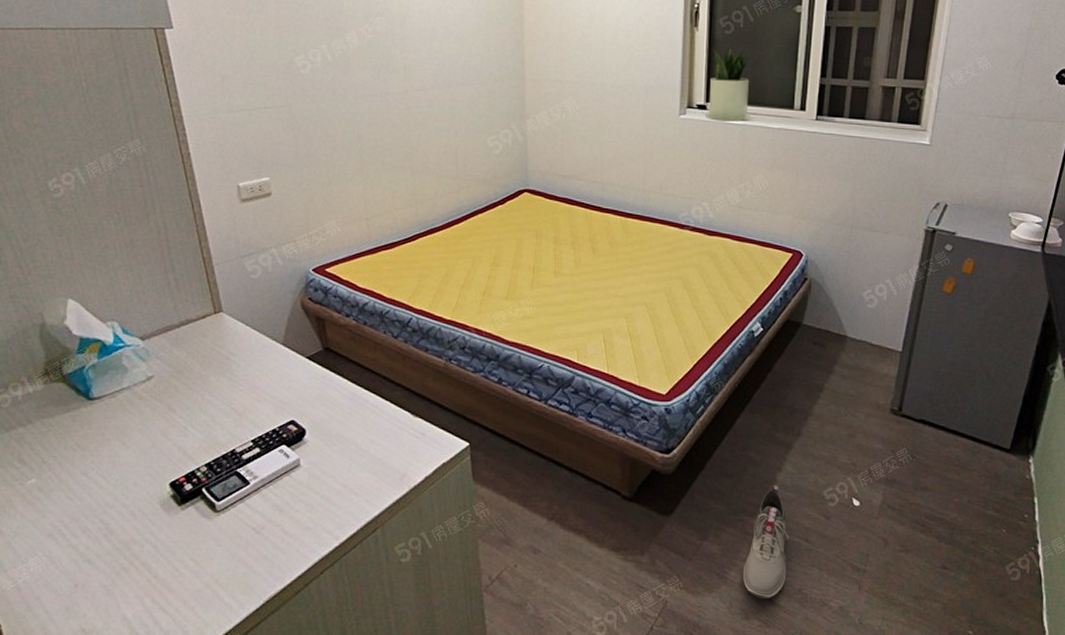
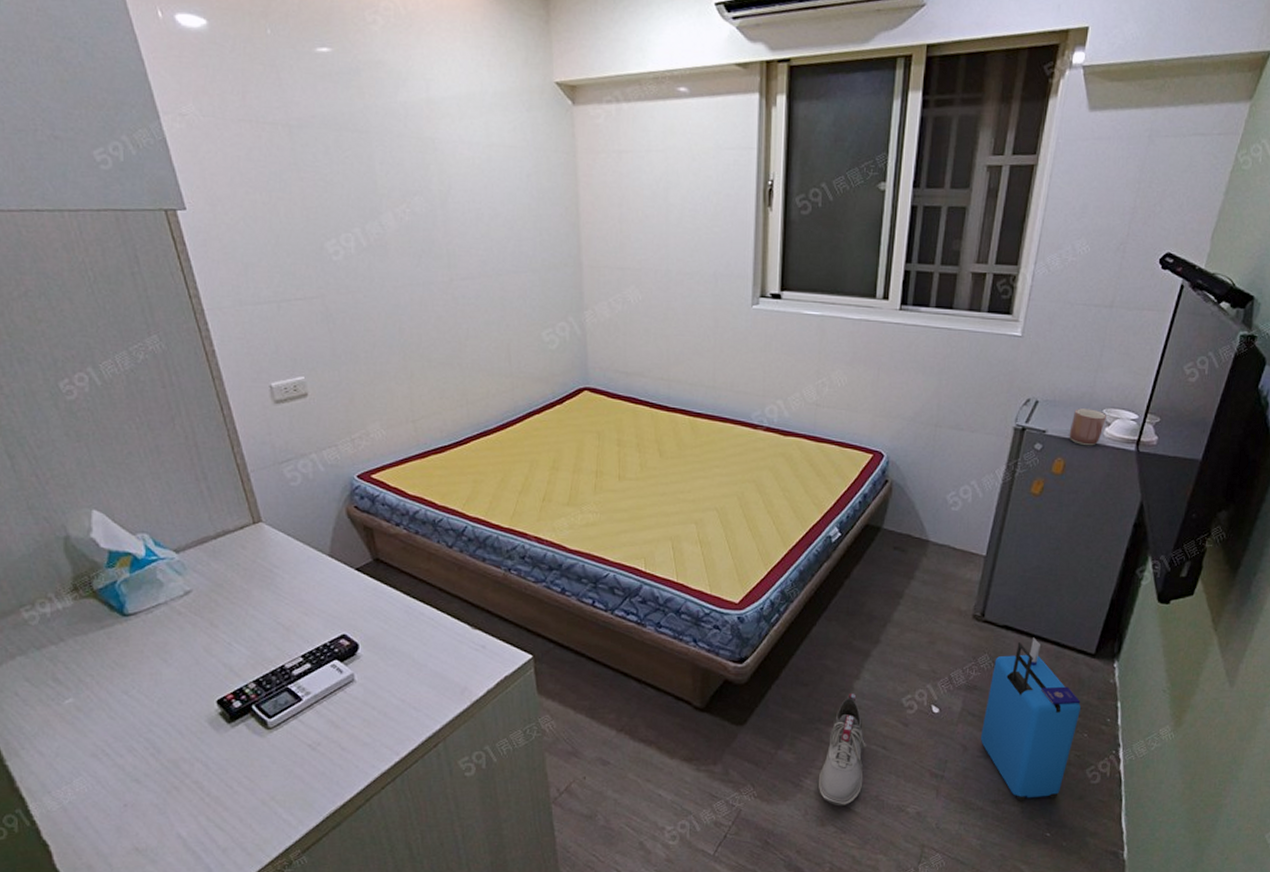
planter: present [704,48,751,122] -> none [779,230,830,313]
suitcase: none [900,432,999,597] -> present [980,637,1082,801]
mug: none [977,212,1013,248] -> present [1069,408,1107,446]

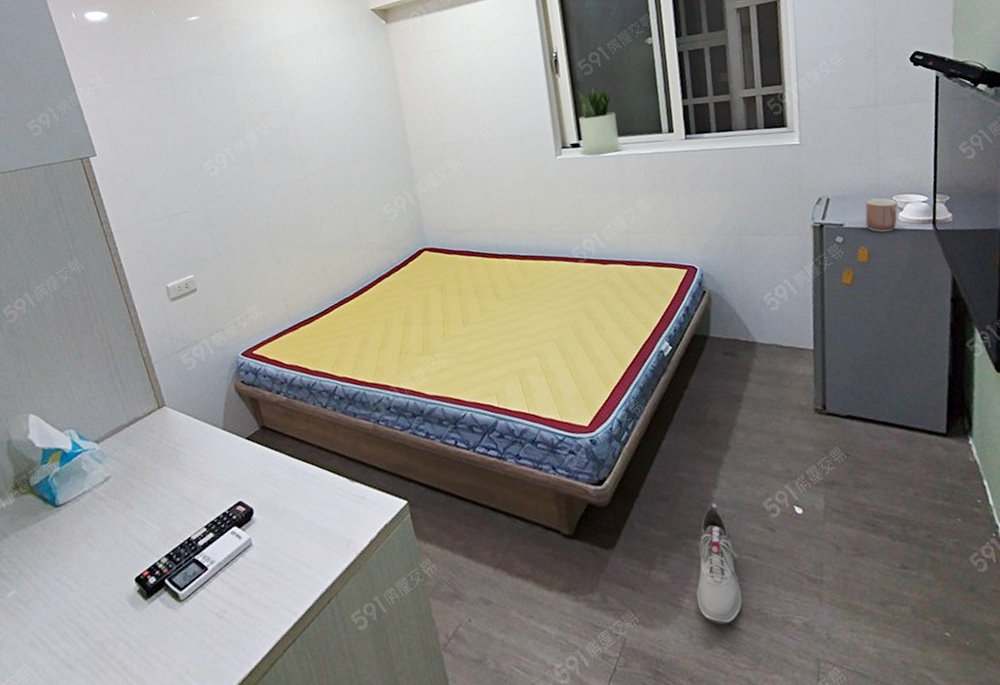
planter: none [779,230,830,313] -> present [577,85,624,156]
suitcase: present [980,637,1082,801] -> none [846,424,949,600]

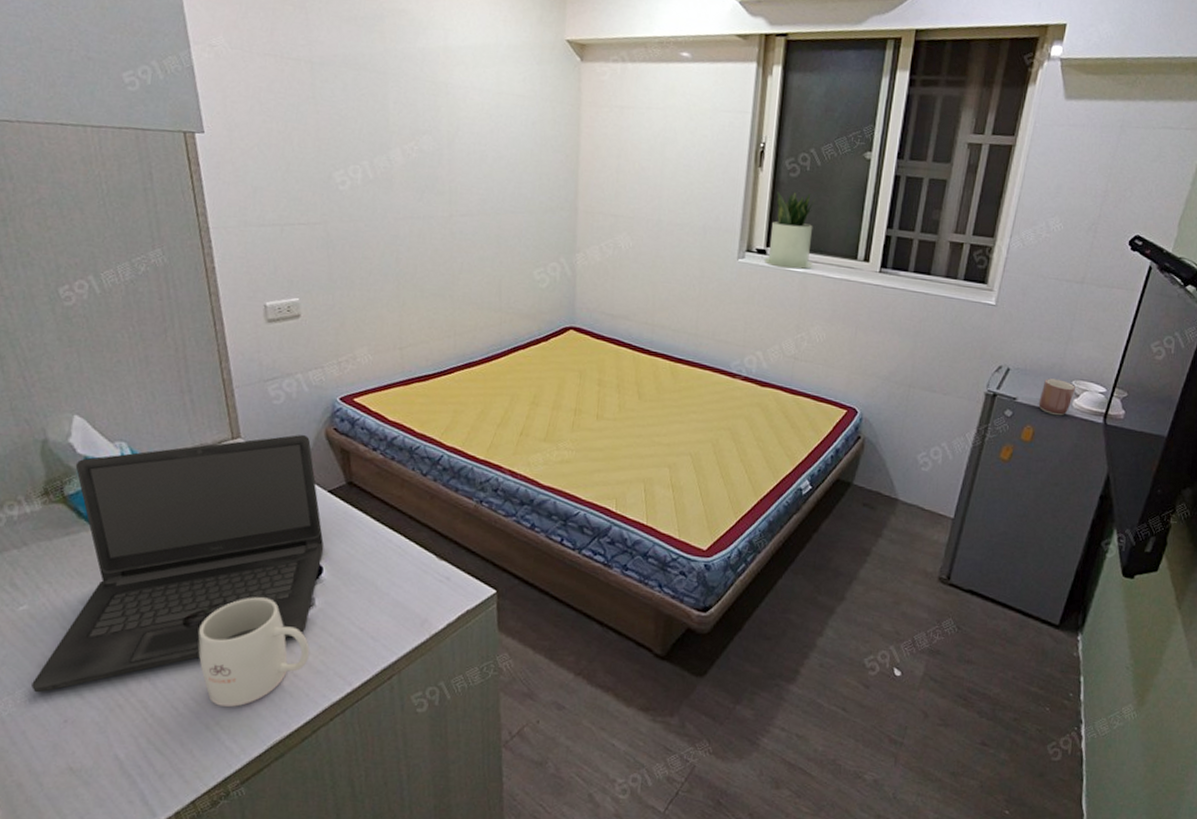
laptop: none [27,392,252,670] -> present [31,435,324,693]
mug: none [158,546,256,655] -> present [198,597,310,707]
athletic shoe: present [696,503,742,625] -> none [775,651,826,769]

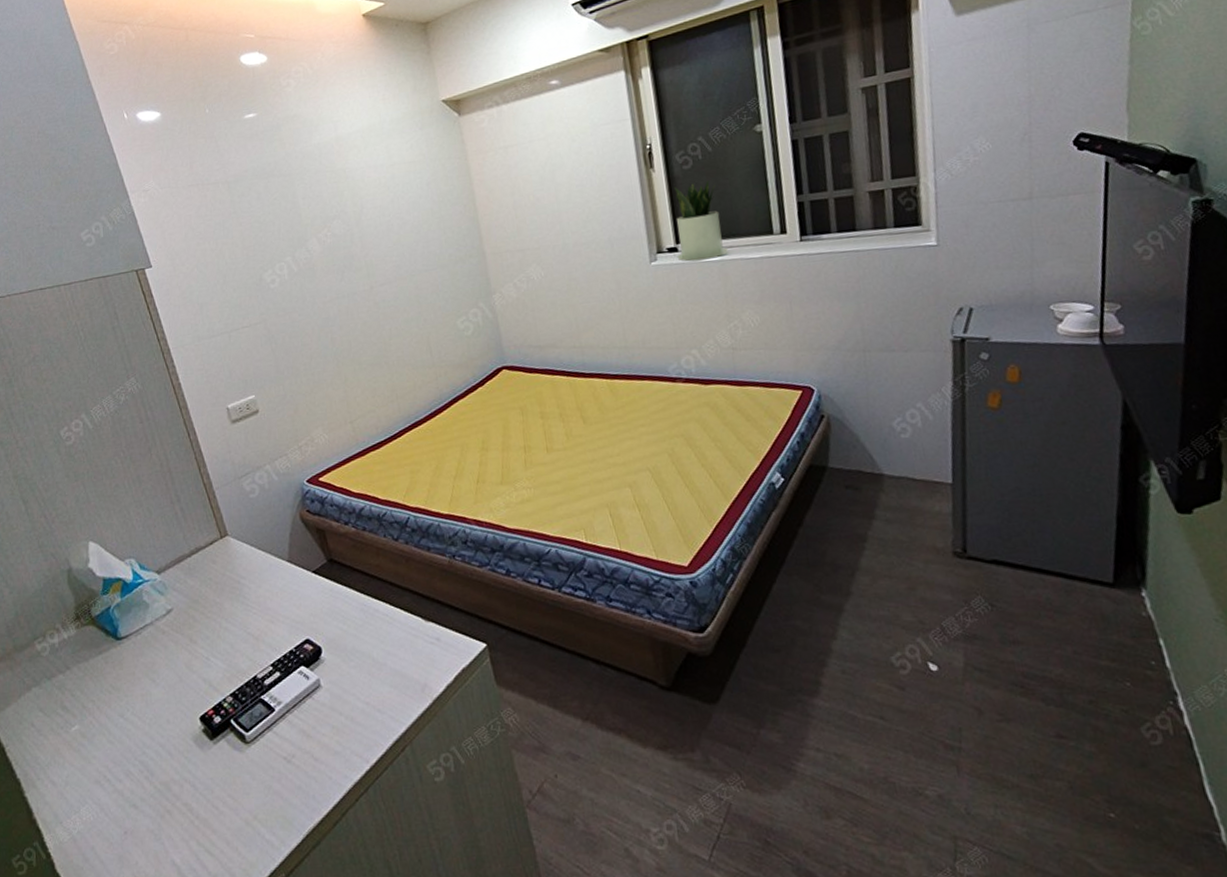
laptop: present [31,435,324,693] -> none [93,522,319,808]
mug: present [198,597,310,707] -> none [224,686,326,800]
mug: present [1038,378,1076,416] -> none [1015,307,1058,348]

